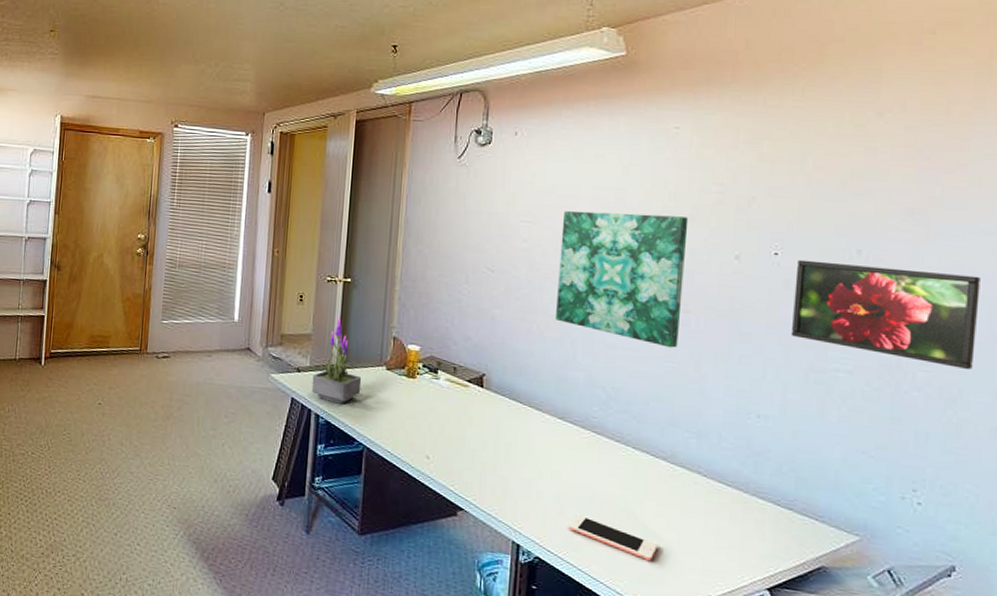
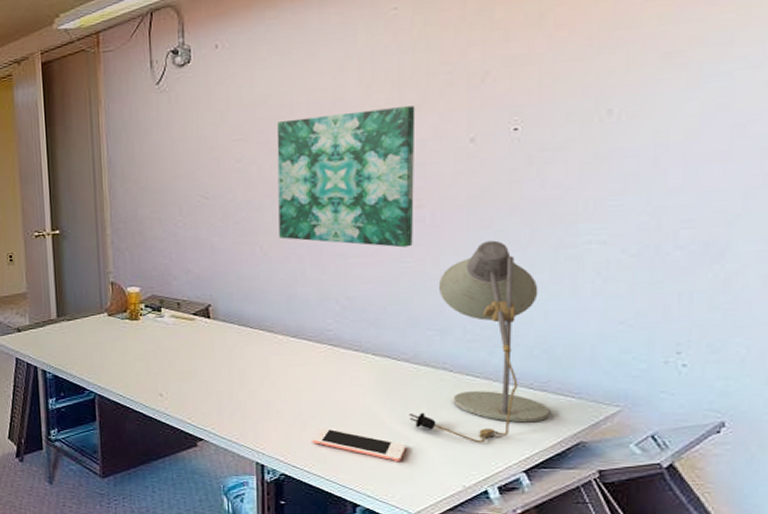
potted plant: present [311,316,362,404] -> none [34,270,85,357]
desk lamp: none [662,353,795,554] -> present [409,240,550,443]
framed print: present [790,259,980,370] -> none [536,116,751,220]

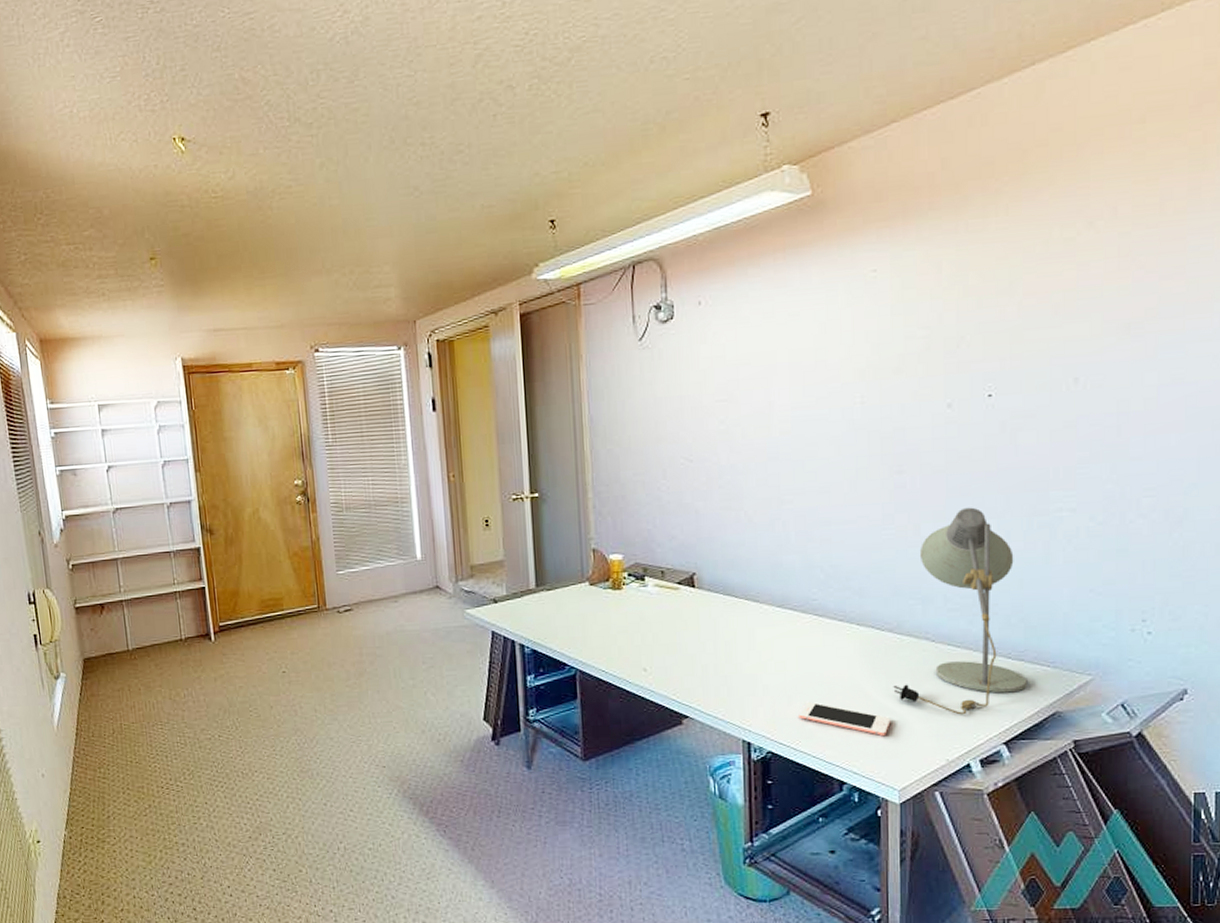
wall art: present [276,106,416,248] -> none [760,370,895,514]

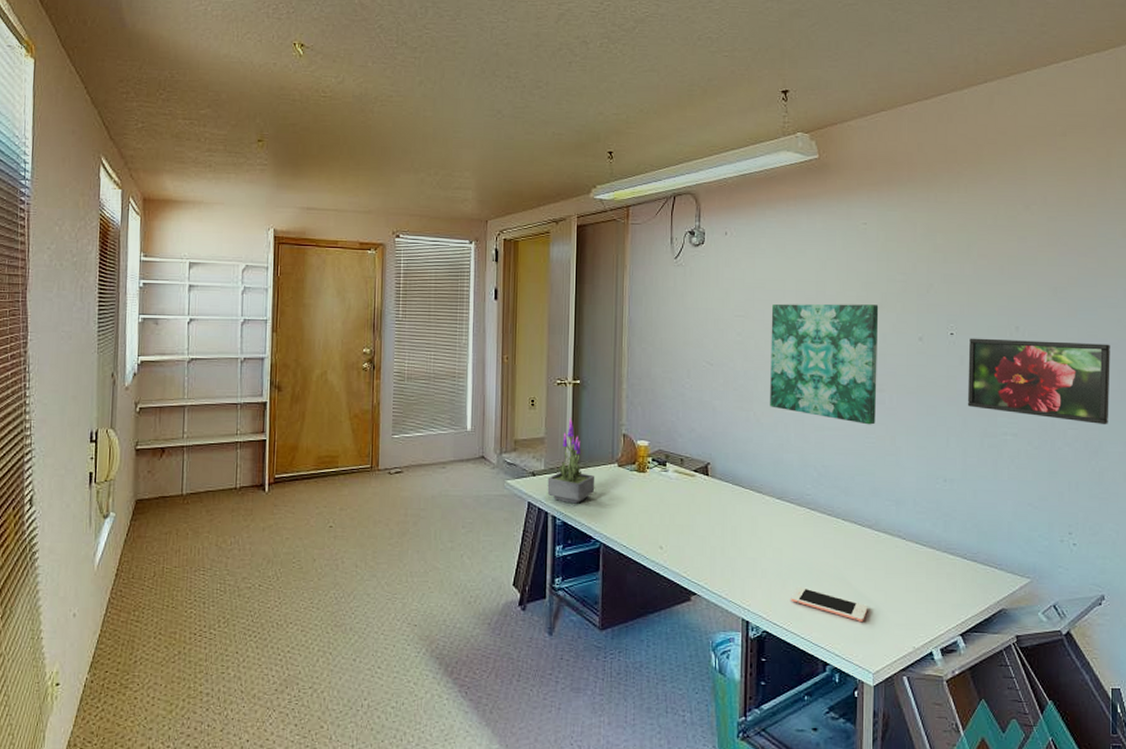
potted plant: none [511,536,565,630] -> present [547,418,595,504]
wall art: none [760,370,895,514] -> present [770,303,879,425]
desk lamp: present [893,507,1028,715] -> none [871,425,980,607]
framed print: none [1010,387,1202,489] -> present [967,338,1110,425]

